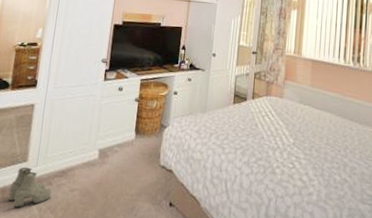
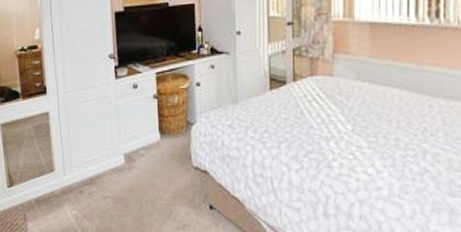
boots: present [7,167,52,208] -> none [43,177,85,217]

